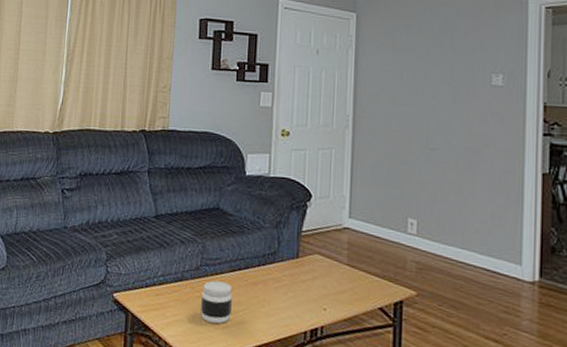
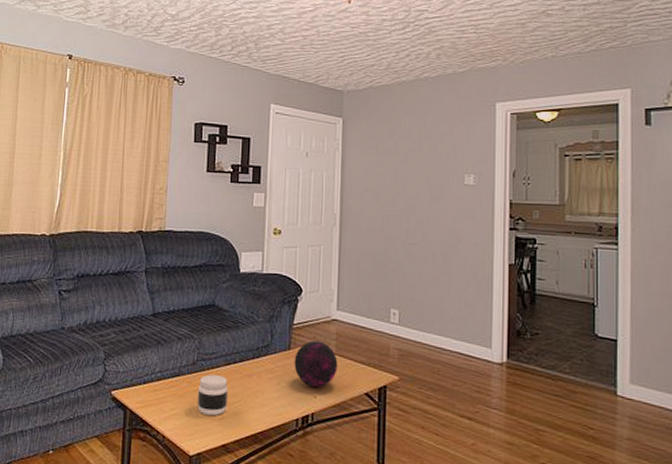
decorative orb: none [302,249,350,299] -> present [294,340,338,387]

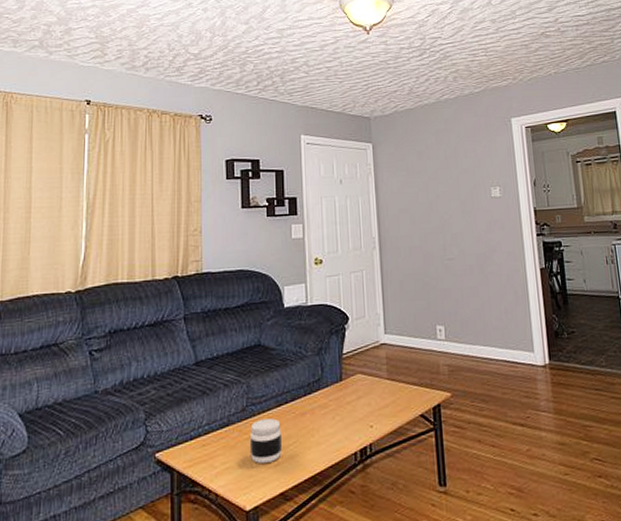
decorative orb: present [294,340,338,387] -> none [347,368,391,416]

